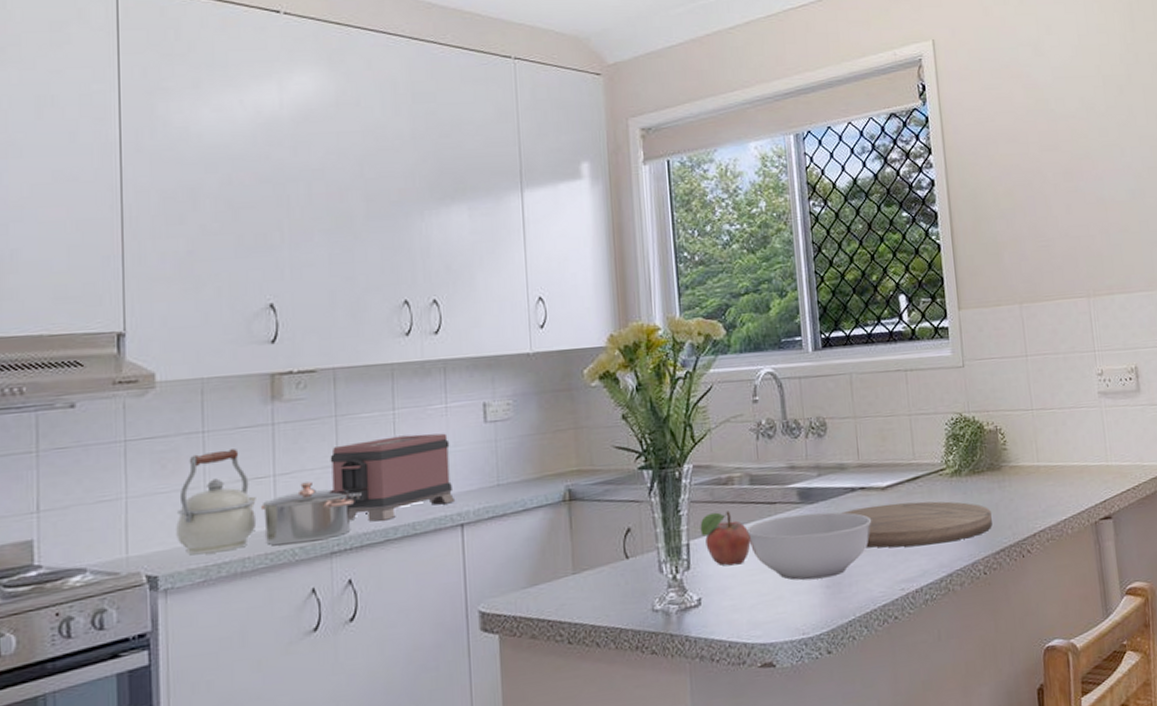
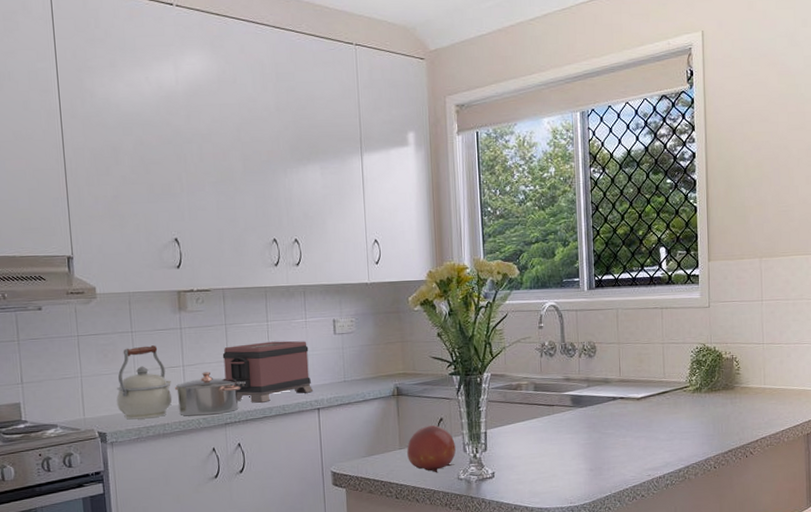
fruit: none [583,538,650,605] -> present [407,425,457,473]
fruit: present [700,511,751,566] -> none [495,409,533,450]
bowl: present [746,512,872,581] -> none [530,414,628,464]
cutting board: present [841,501,992,548] -> none [604,410,724,444]

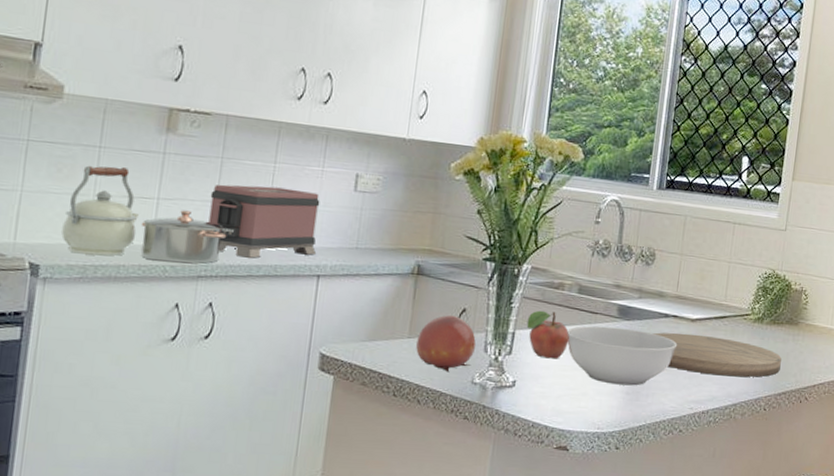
fruit: none [495,409,533,450] -> present [526,310,569,359]
bowl: none [530,414,628,464] -> present [567,325,678,386]
cutting board: none [604,410,724,444] -> present [652,332,782,377]

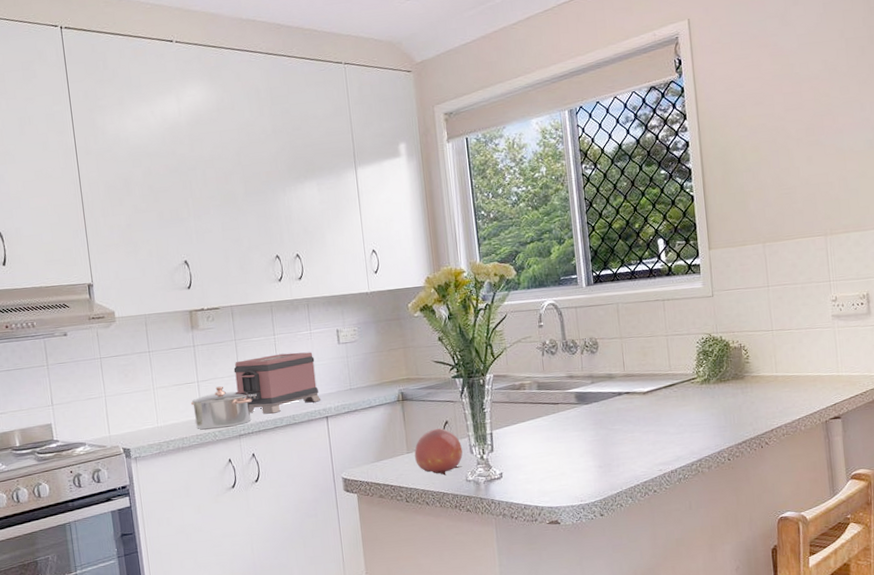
kettle: present [60,165,139,256] -> none [137,363,189,435]
fruit: present [526,310,569,359] -> none [500,409,539,450]
bowl: present [567,325,678,386] -> none [536,411,636,462]
cutting board: present [652,332,782,377] -> none [611,403,736,439]

